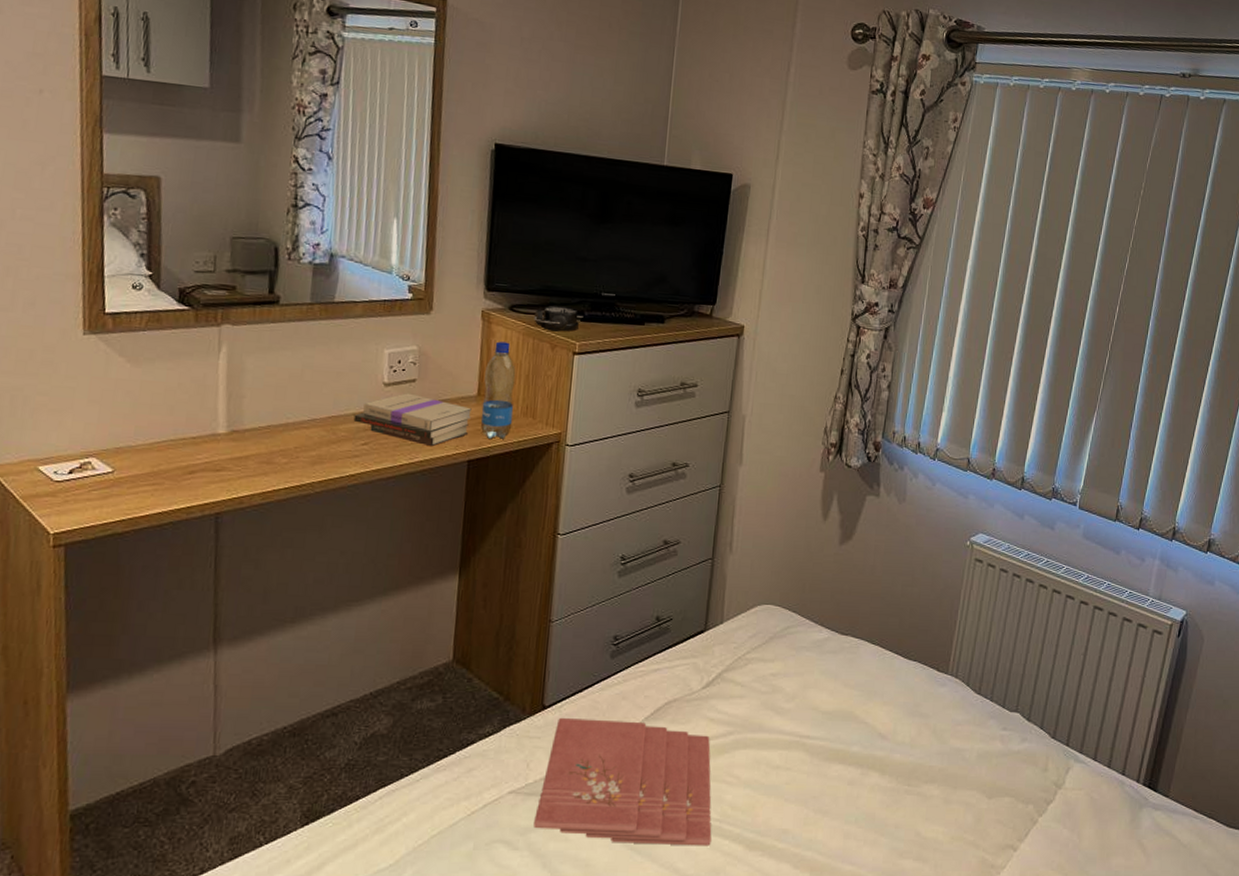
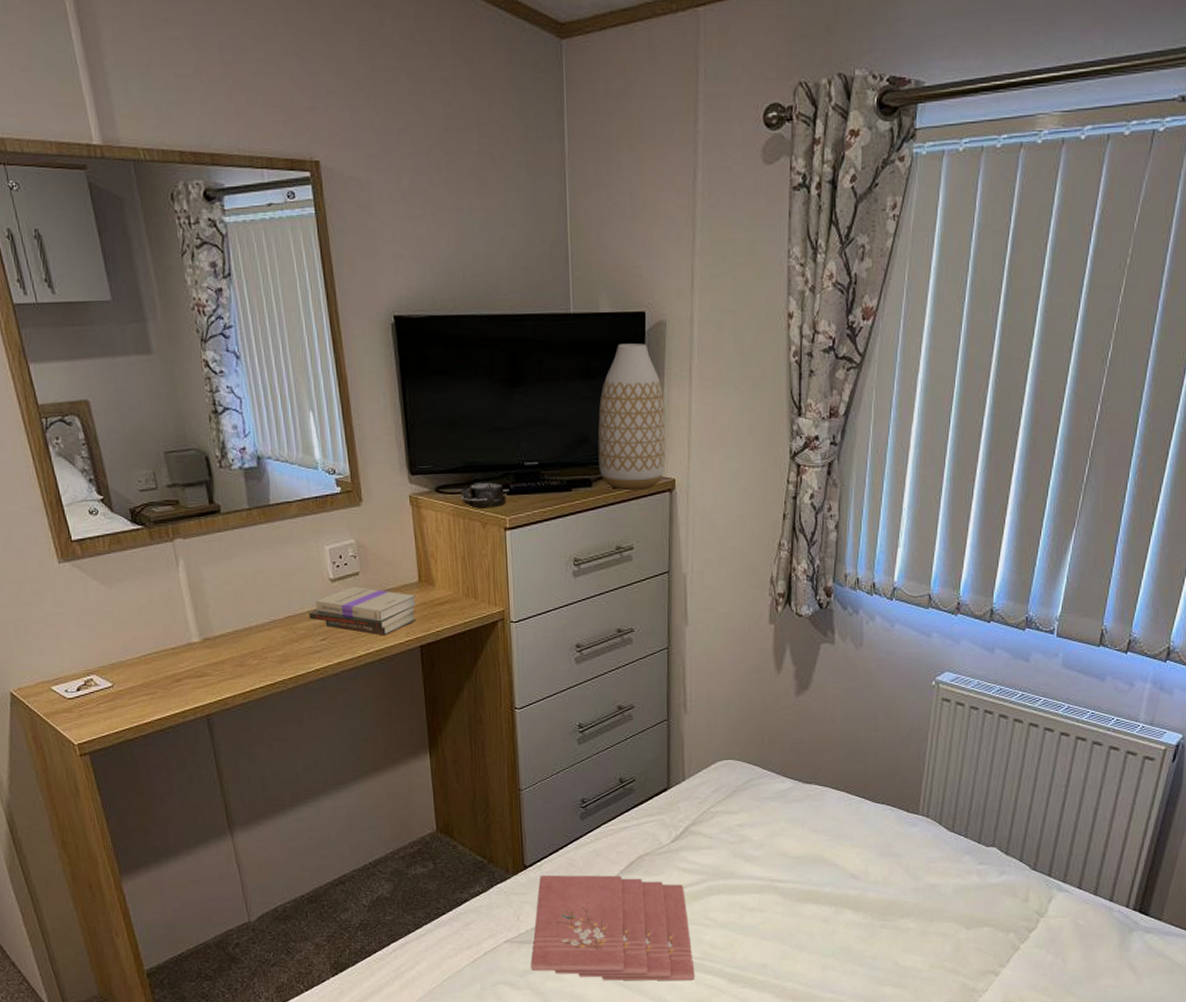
bottle: present [481,341,516,440] -> none [422,525,456,624]
vase: none [673,198,742,333] -> present [598,343,666,491]

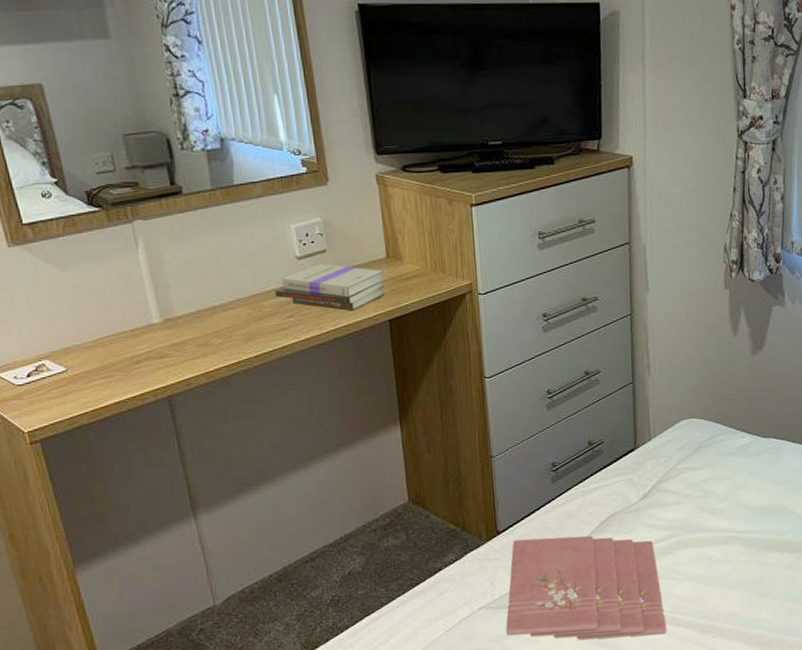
alarm clock: present [460,481,510,509] -> none [427,160,475,186]
vase: present [598,343,666,491] -> none [558,31,623,168]

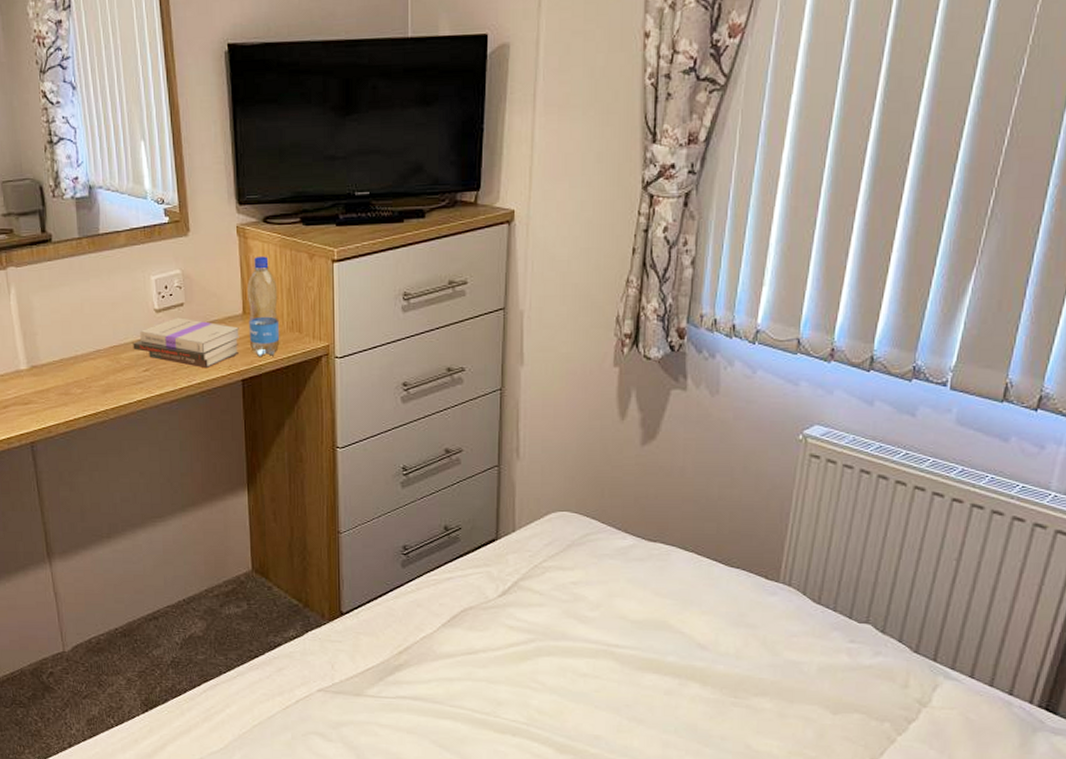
bottle: none [389,203,425,298] -> present [247,256,280,358]
towel: present [506,535,667,640] -> none [344,623,520,747]

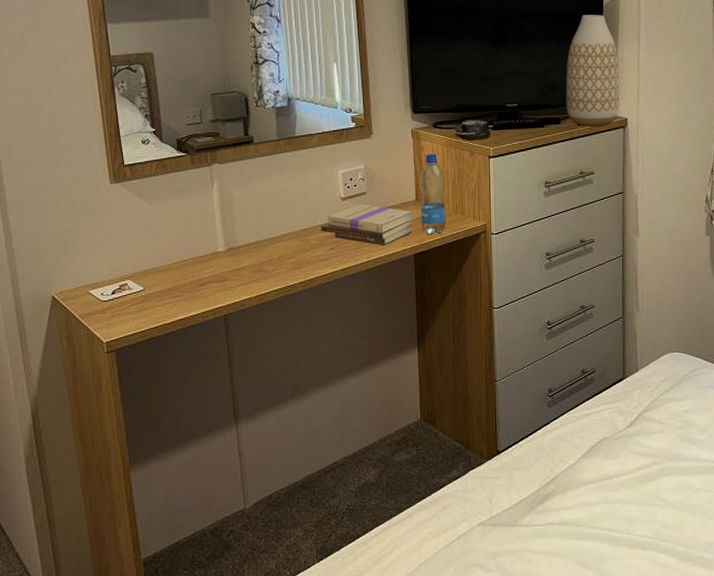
alarm clock: none [288,211,339,240] -> present [454,118,494,141]
vase: none [433,67,506,223] -> present [565,15,620,128]

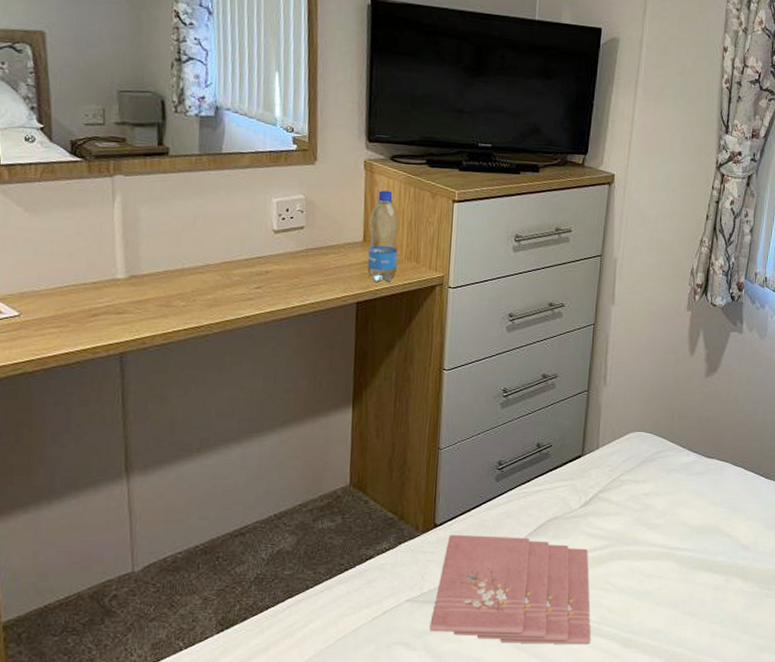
books: present [321,204,413,246] -> none [246,239,358,290]
alarm clock: present [454,118,494,141] -> none [414,155,462,181]
towel: none [501,459,649,562] -> present [429,534,591,645]
vase: present [565,15,620,128] -> none [547,52,612,181]

